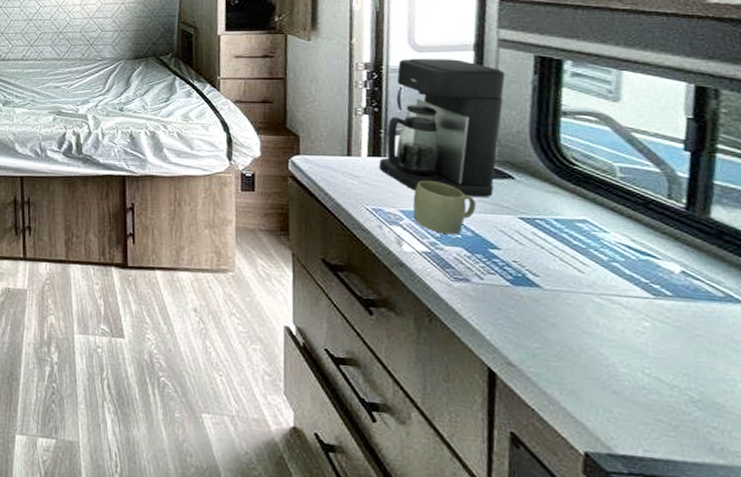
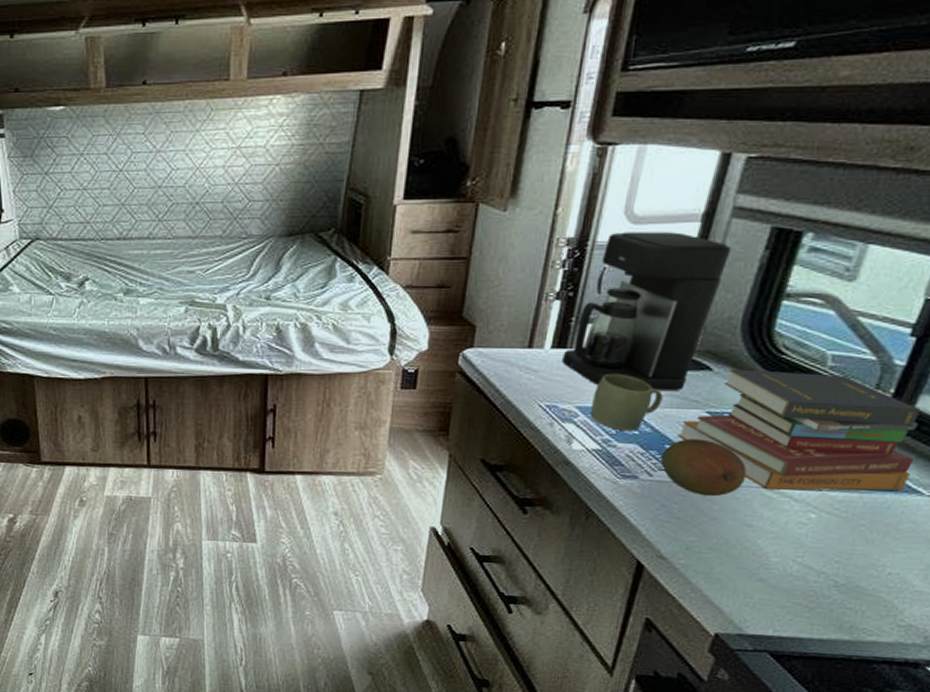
fruit: none [487,243,572,302] -> present [660,438,747,497]
books: none [498,178,729,300] -> present [678,369,921,491]

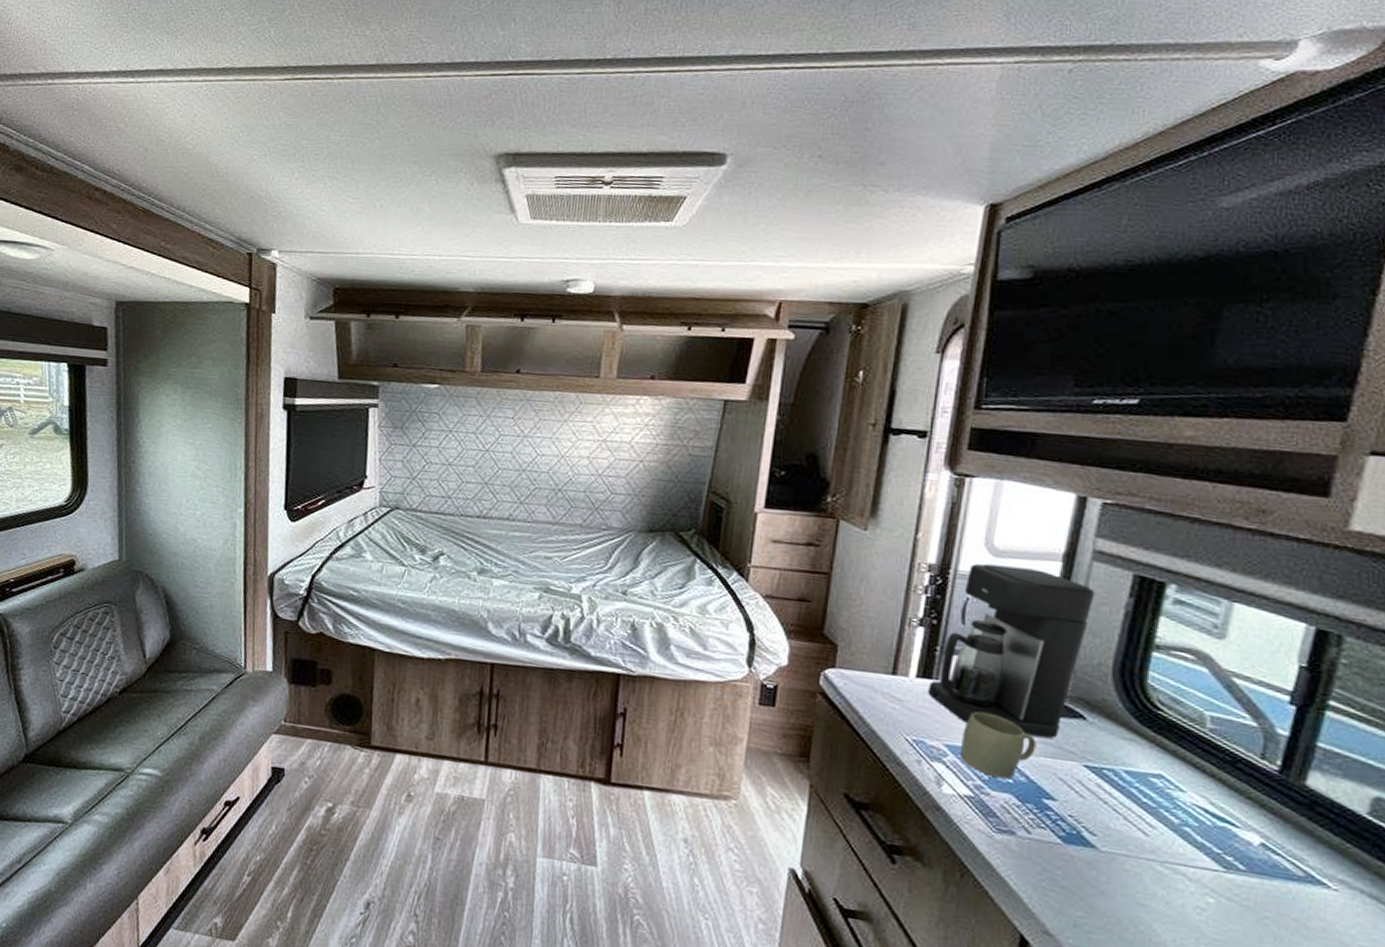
fruit: present [660,438,747,497] -> none [1038,793,1133,865]
books: present [678,369,921,491] -> none [1055,720,1314,880]

